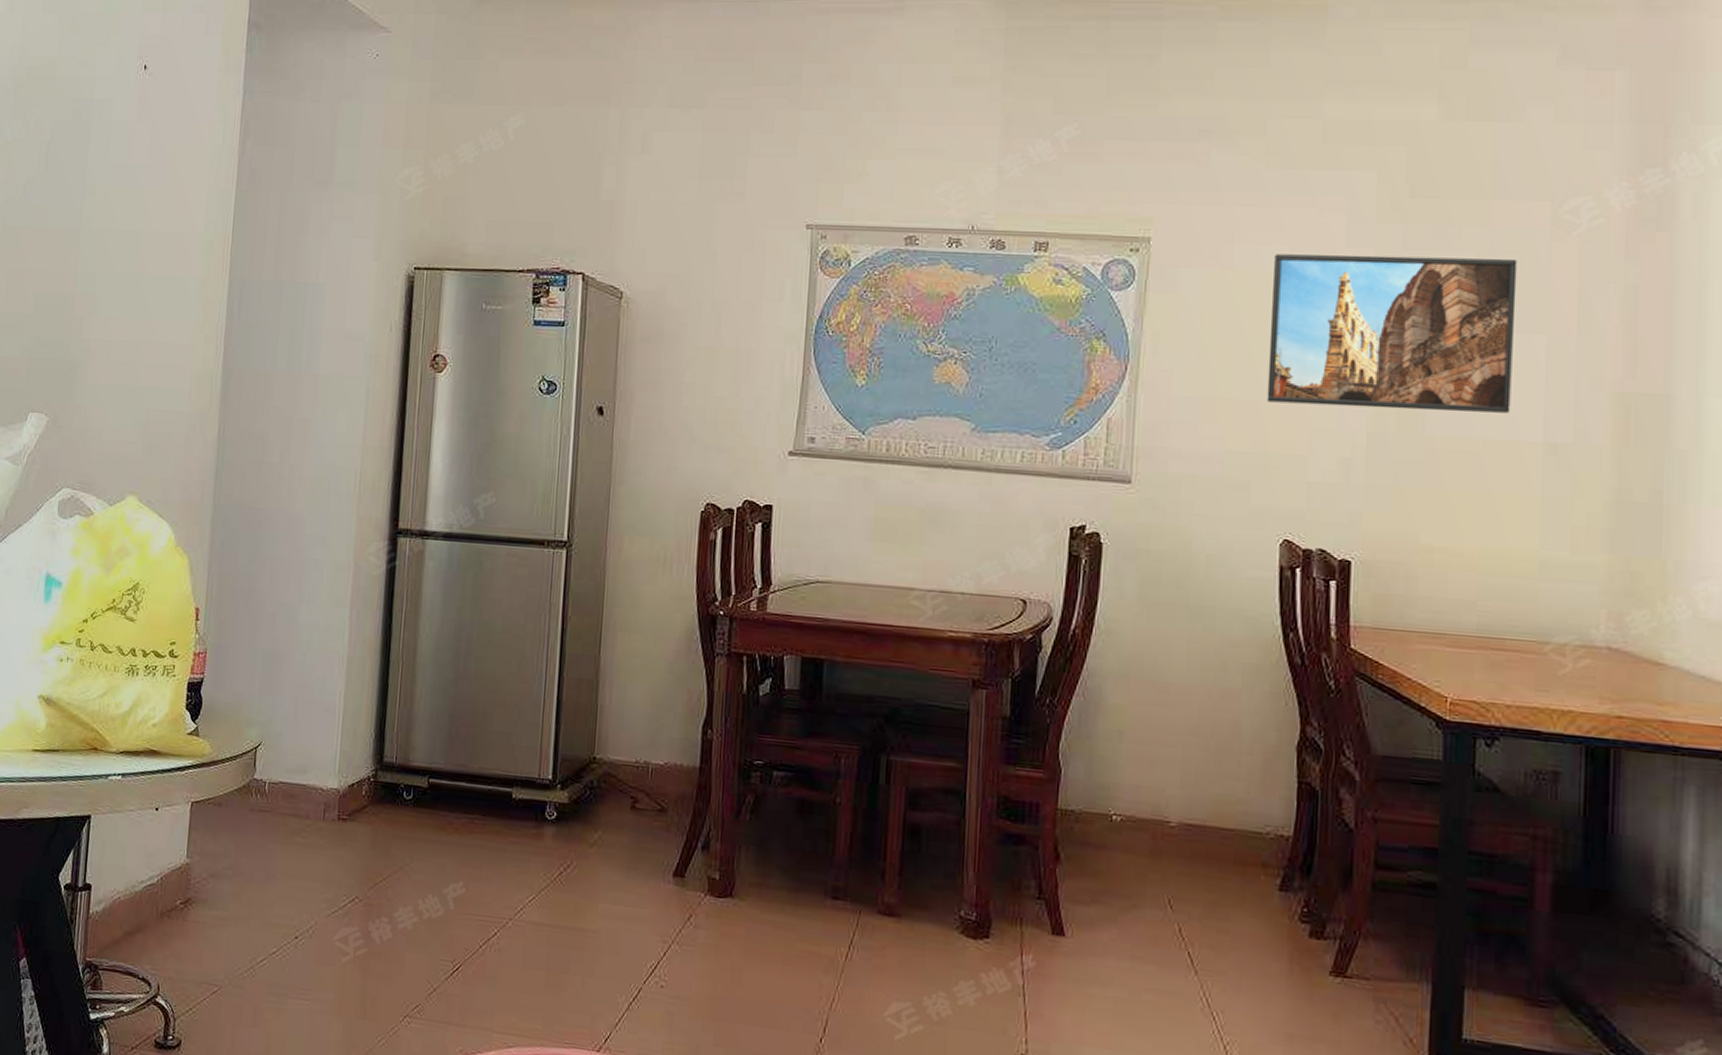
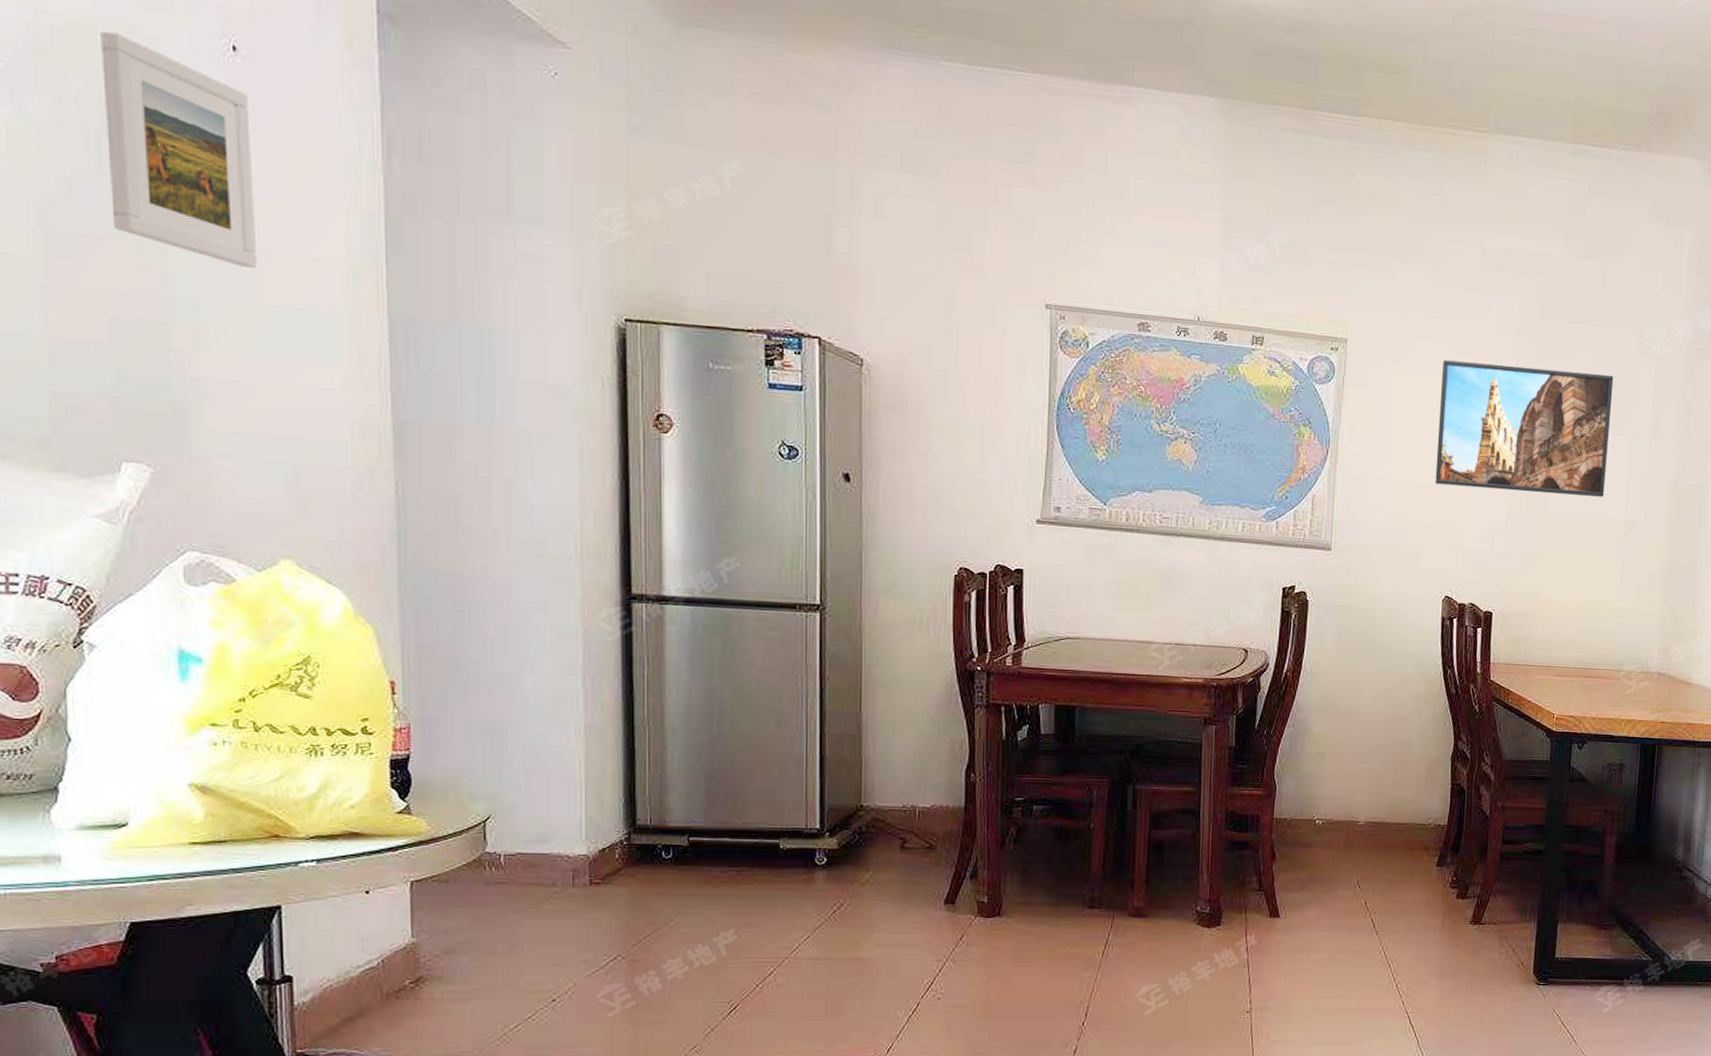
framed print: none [48,66,150,244] -> present [101,31,258,268]

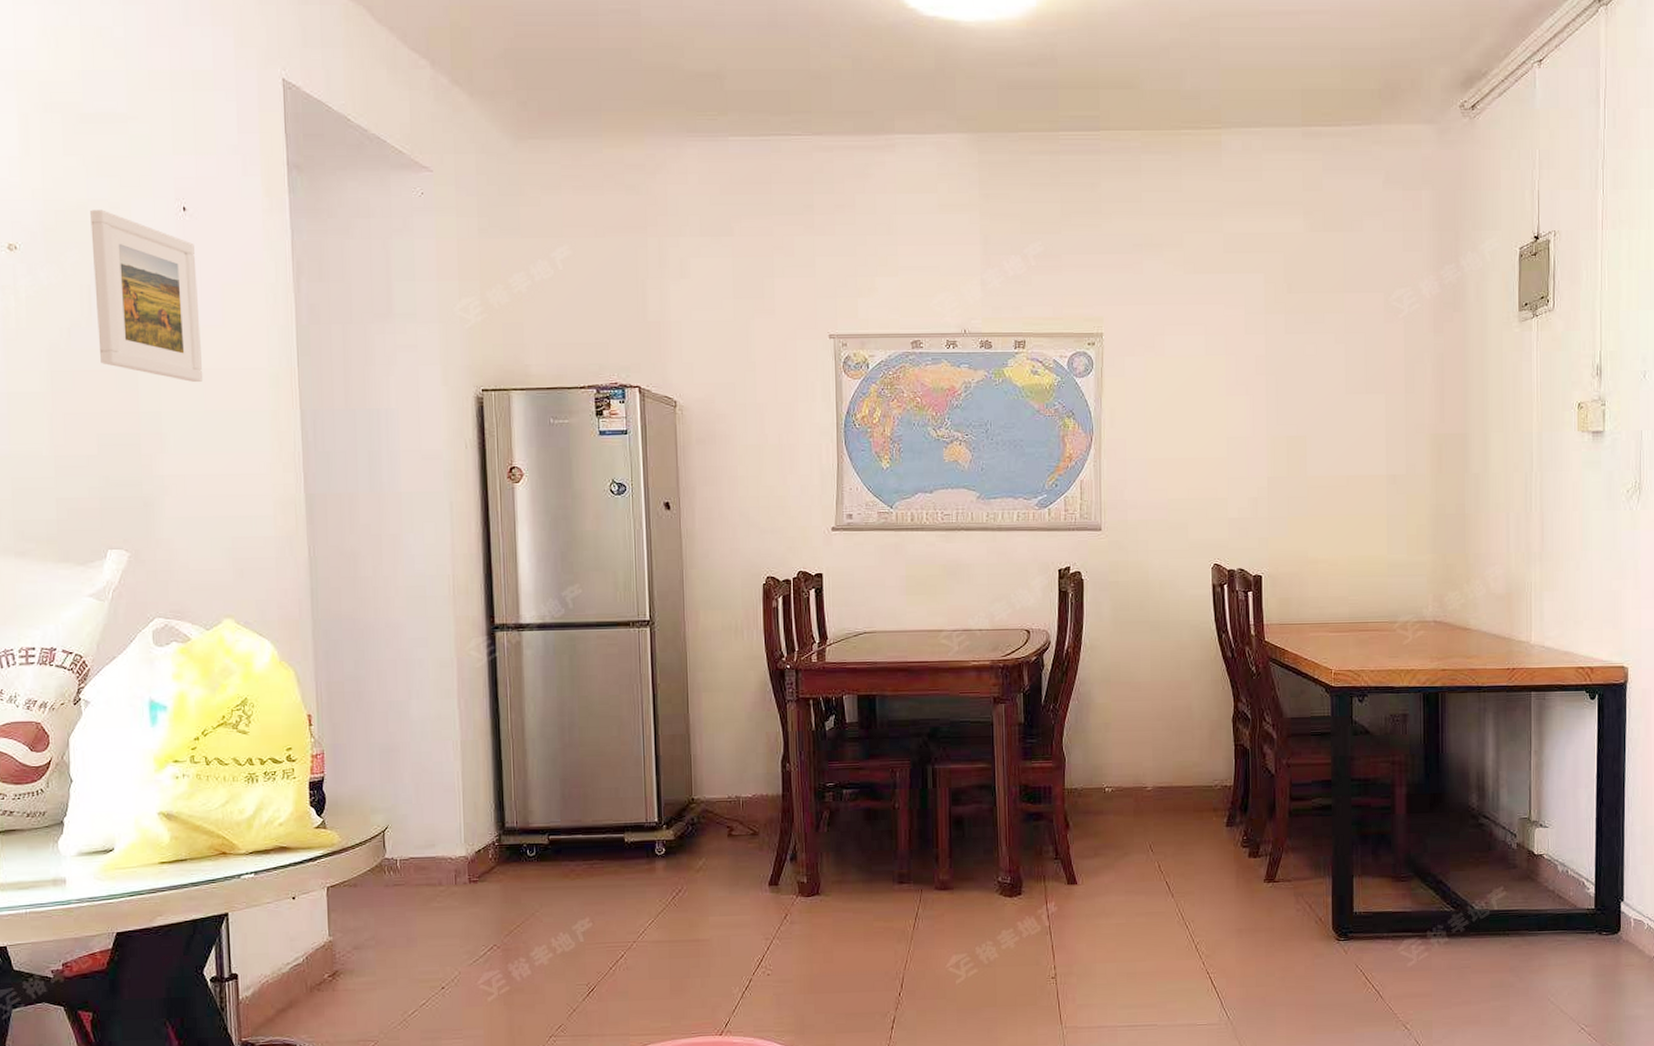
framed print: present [1435,360,1614,497] -> none [1194,337,1364,459]

